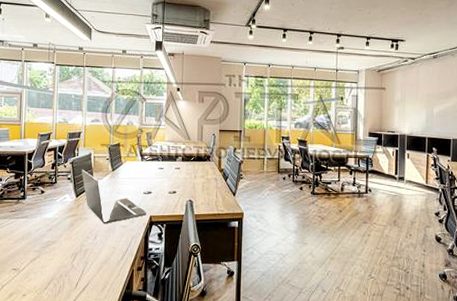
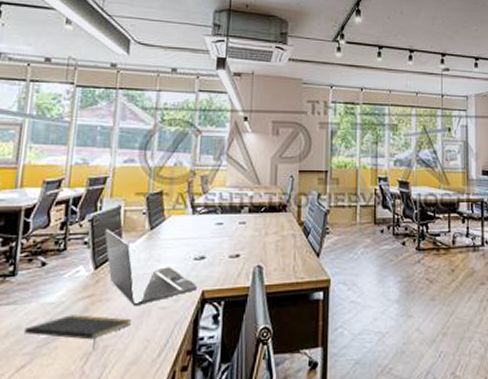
notepad: none [33,227,103,251] -> present [23,314,132,350]

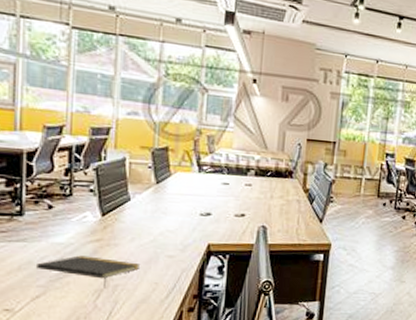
laptop: present [105,228,199,306] -> none [110,178,204,253]

